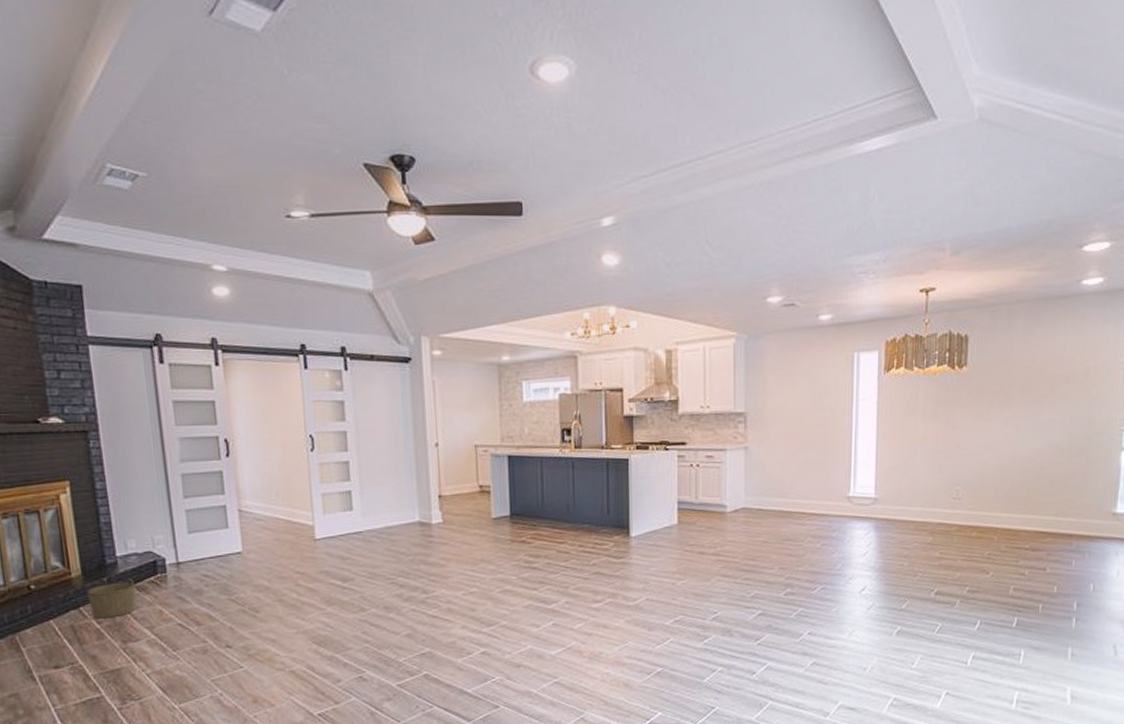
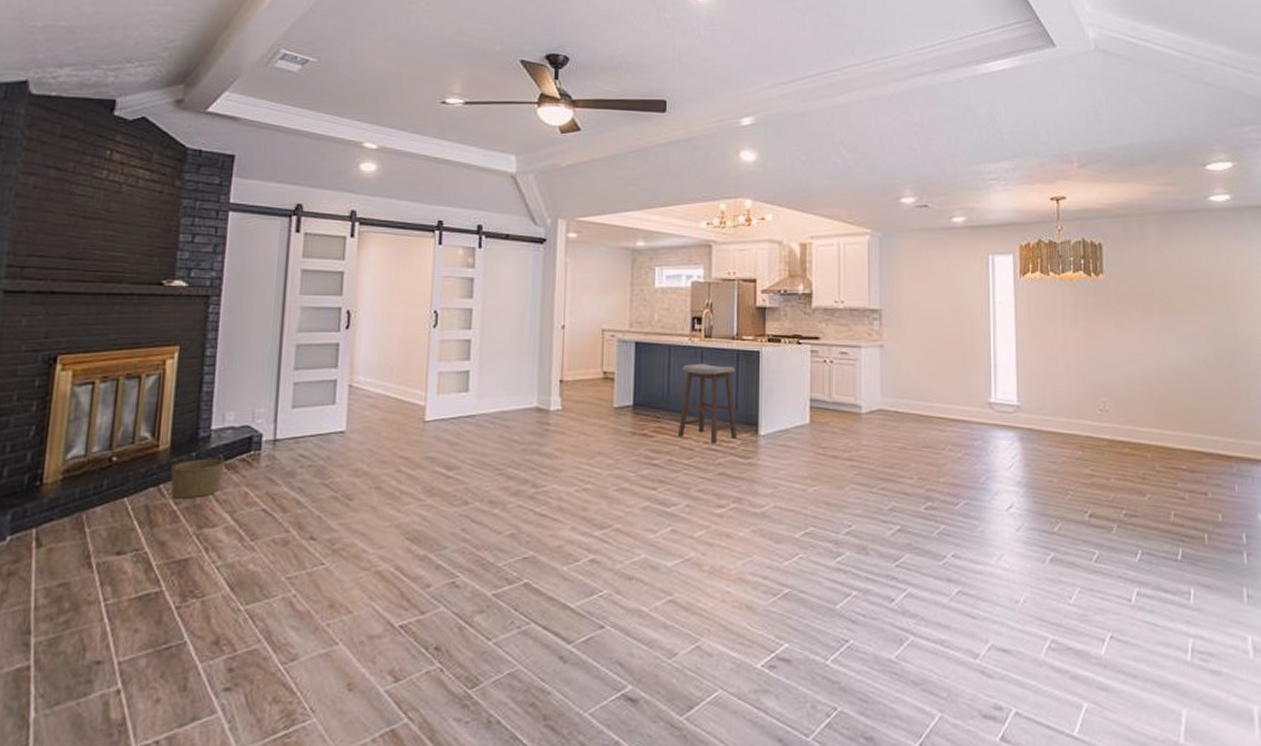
bar stool: none [554,472,609,547] -> present [677,363,737,444]

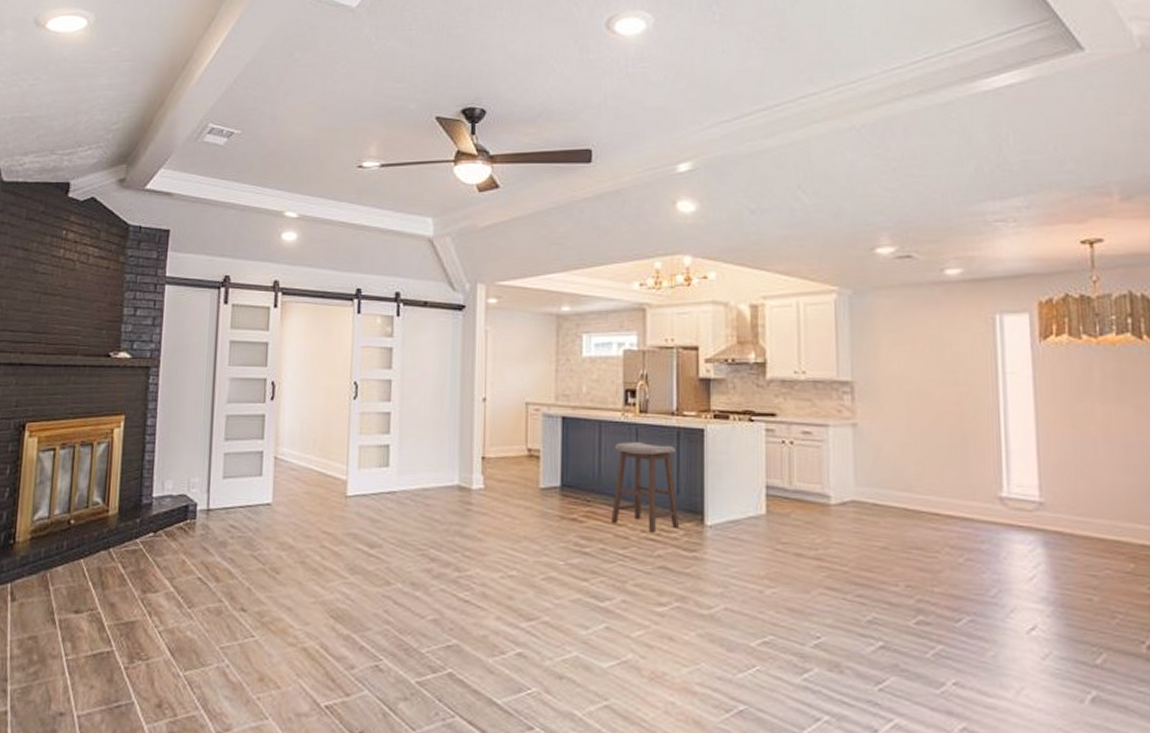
basket: present [170,454,225,499] -> none [118,521,165,564]

